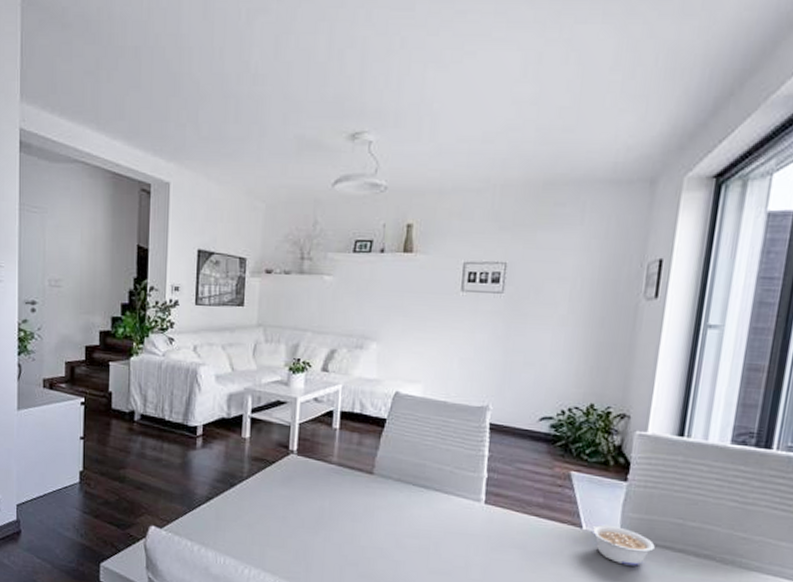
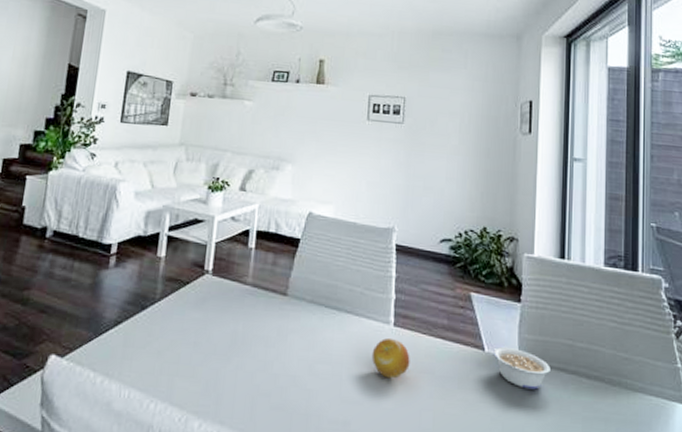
fruit: none [460,514,501,553] -> present [371,337,410,379]

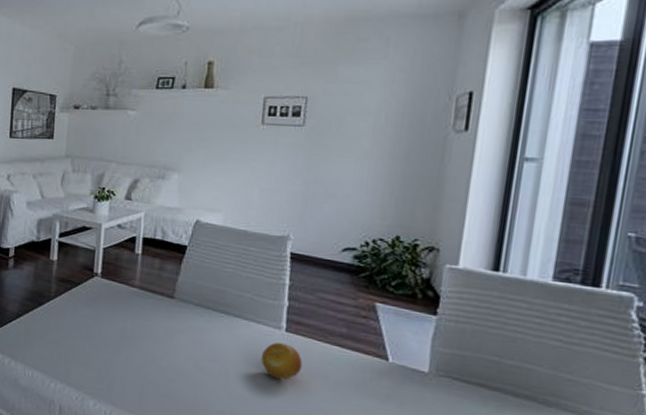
legume: present [493,347,551,390] -> none [398,358,468,403]

